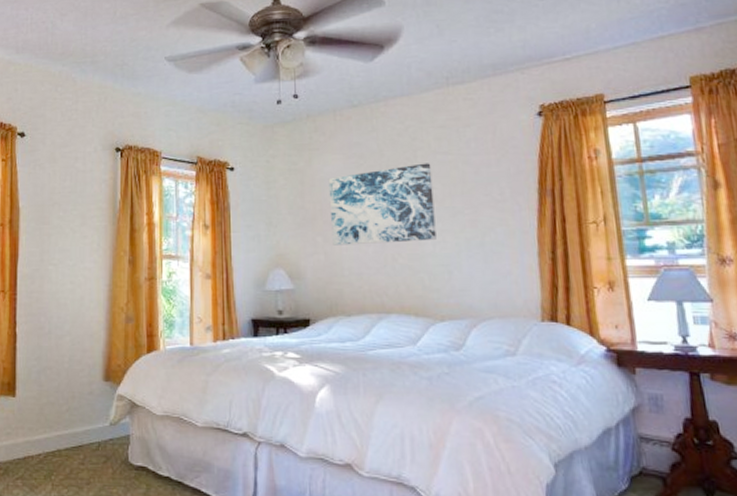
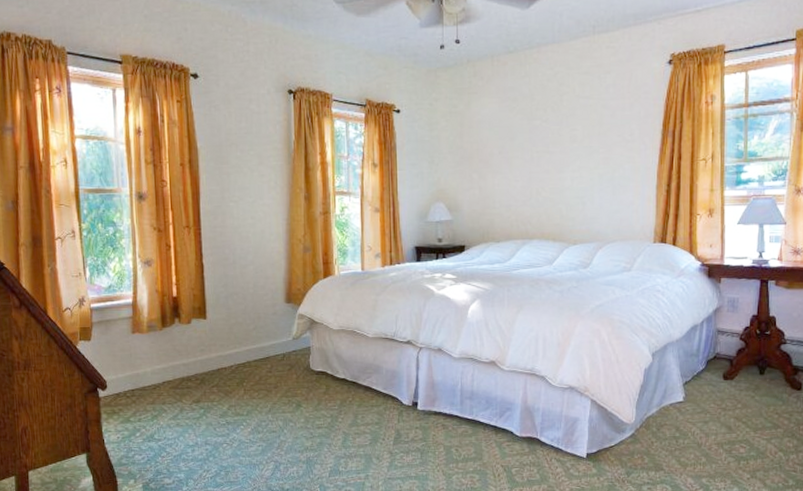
wall art: present [328,163,436,246] -> none [484,107,575,181]

